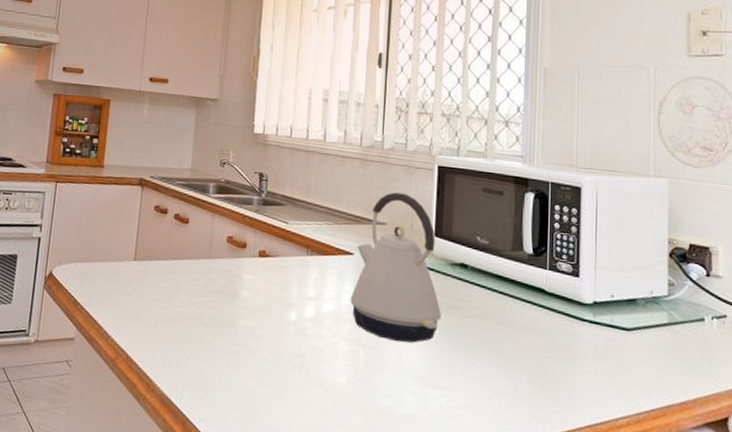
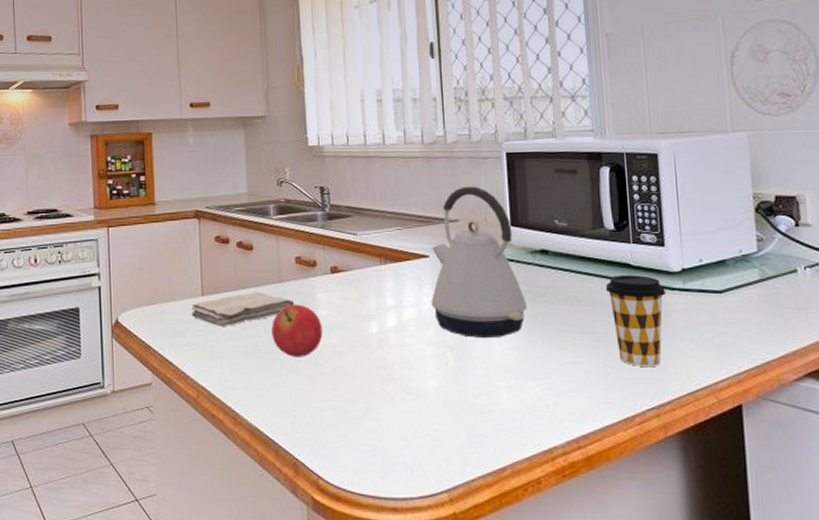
washcloth: none [122,264,221,294] -> present [191,292,295,326]
fruit: none [195,281,244,334] -> present [271,304,323,357]
coffee cup: none [518,298,577,394] -> present [605,274,667,368]

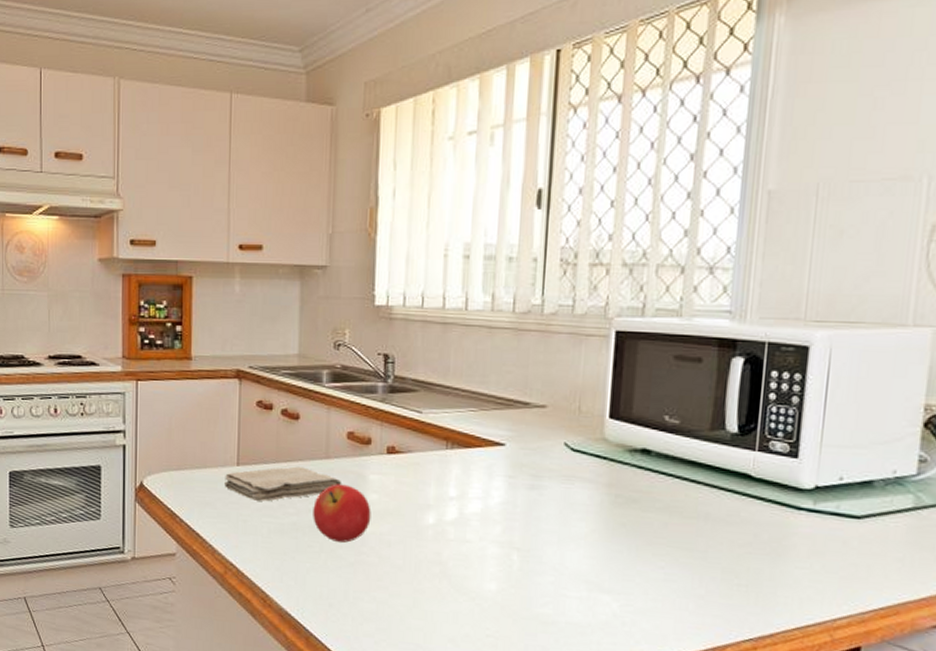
kettle: present [431,186,527,339] -> none [501,367,616,544]
coffee cup: present [605,274,667,368] -> none [714,486,791,595]

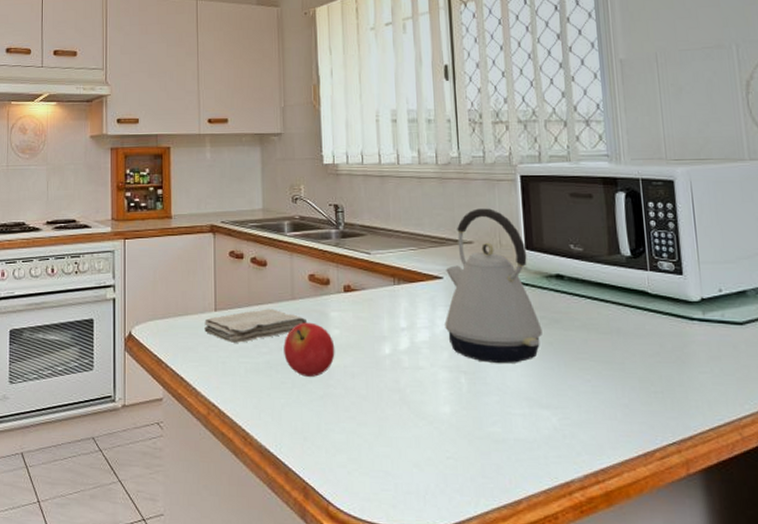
kettle: none [501,367,616,544] -> present [444,208,542,364]

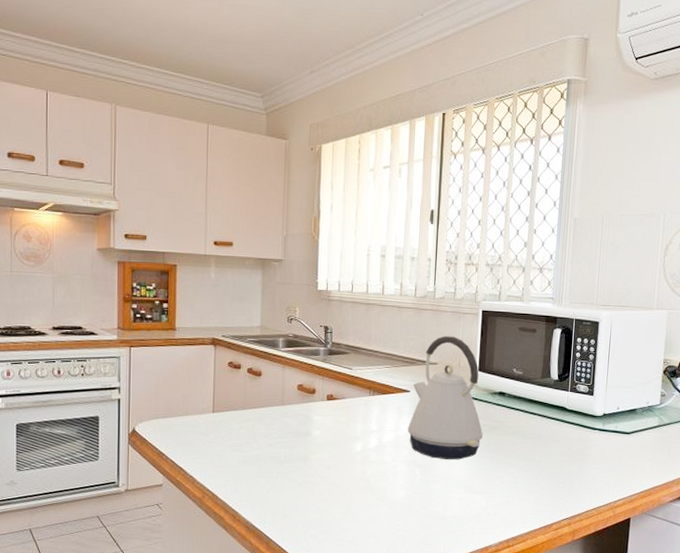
washcloth: present [204,309,308,343] -> none [203,412,294,440]
fruit: present [284,322,335,377] -> none [272,424,316,468]

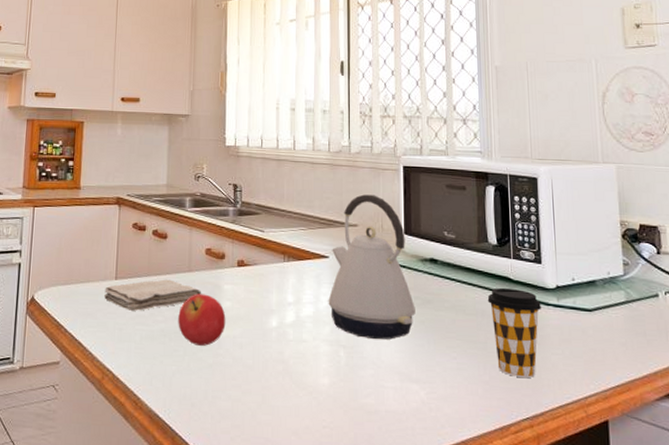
washcloth: none [203,412,294,440] -> present [104,279,202,311]
fruit: none [272,424,316,468] -> present [178,293,226,346]
coffee cup: none [544,415,590,488] -> present [487,287,542,379]

